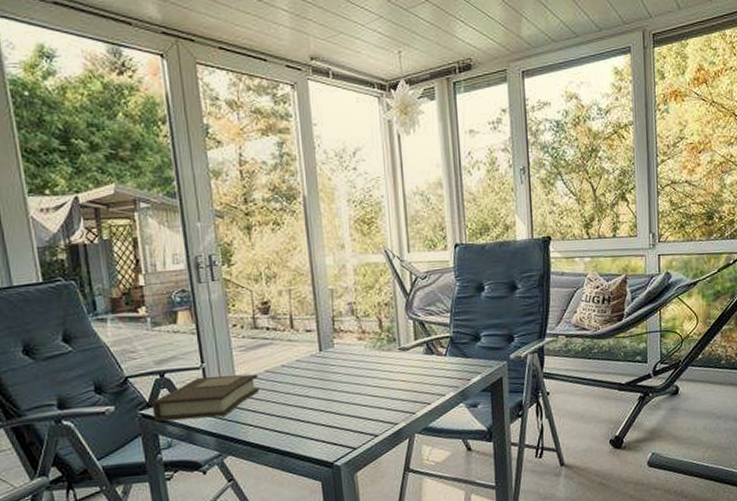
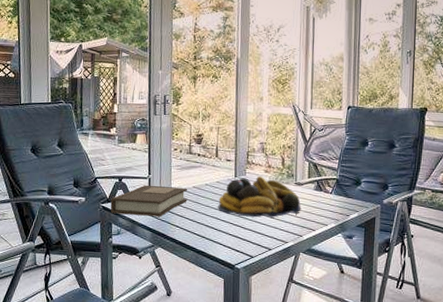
fruit bowl: none [301,345,410,400] -> present [218,175,301,218]

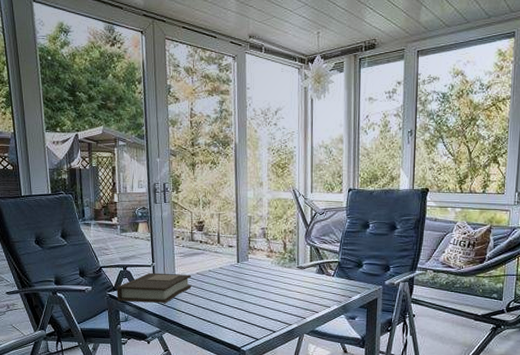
fruit bowl: present [218,175,301,218] -> none [222,260,304,302]

